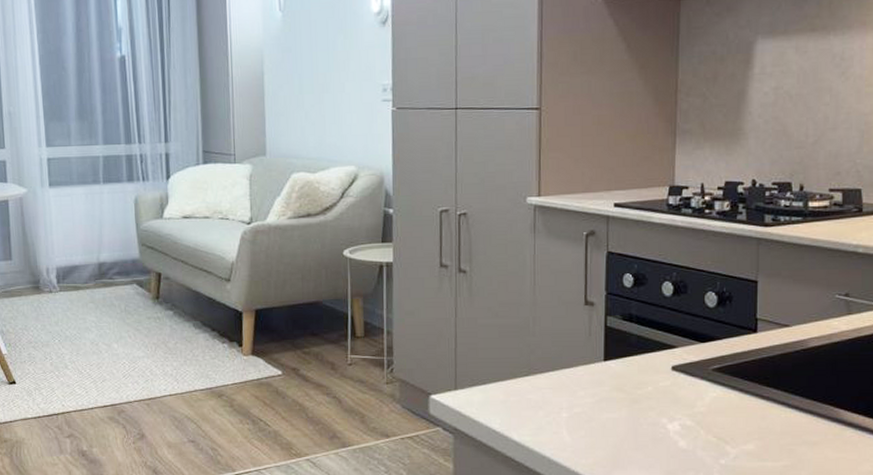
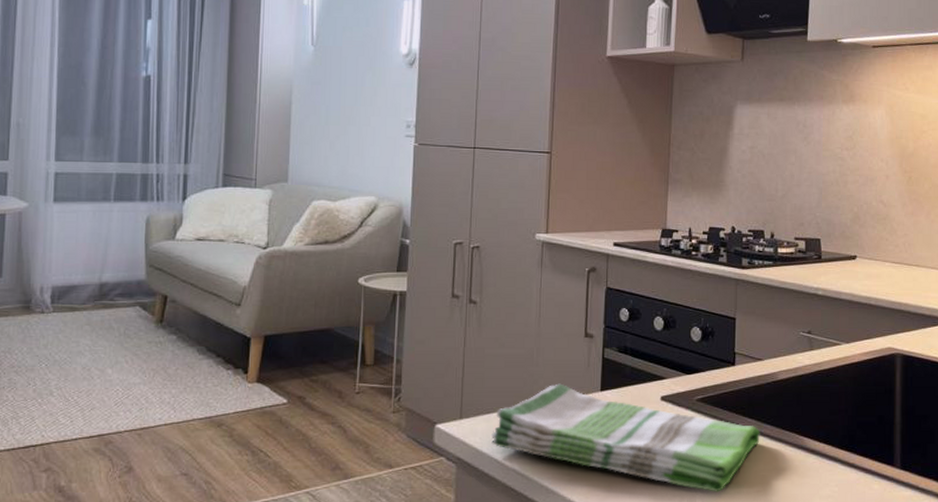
dish towel: none [488,353,787,466] -> present [491,383,760,492]

